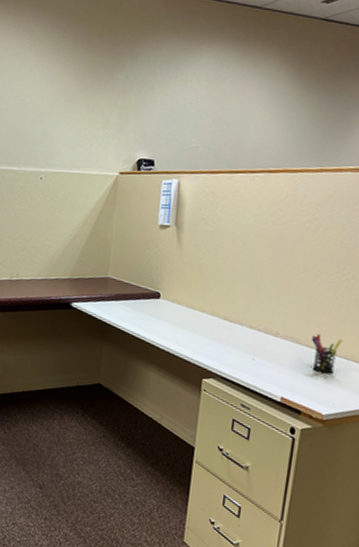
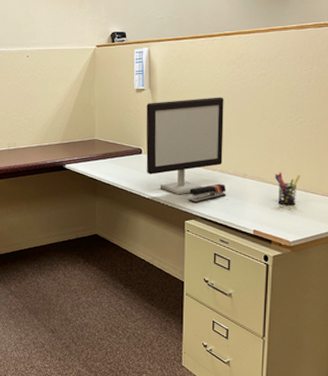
computer monitor: none [163,241,261,349] -> present [146,97,224,194]
stapler: none [209,340,254,361] -> present [189,183,227,204]

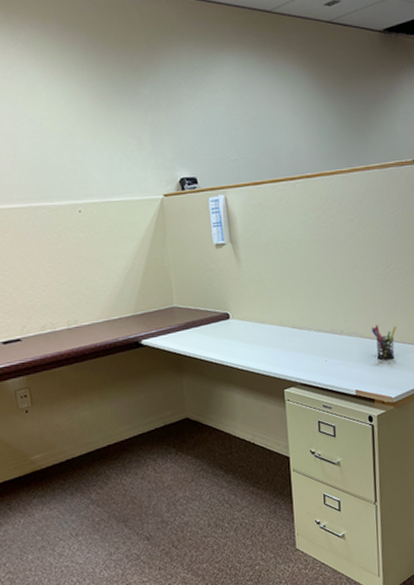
computer monitor: present [146,97,224,194] -> none [229,247,318,361]
stapler: present [189,183,227,204] -> none [285,344,325,369]

